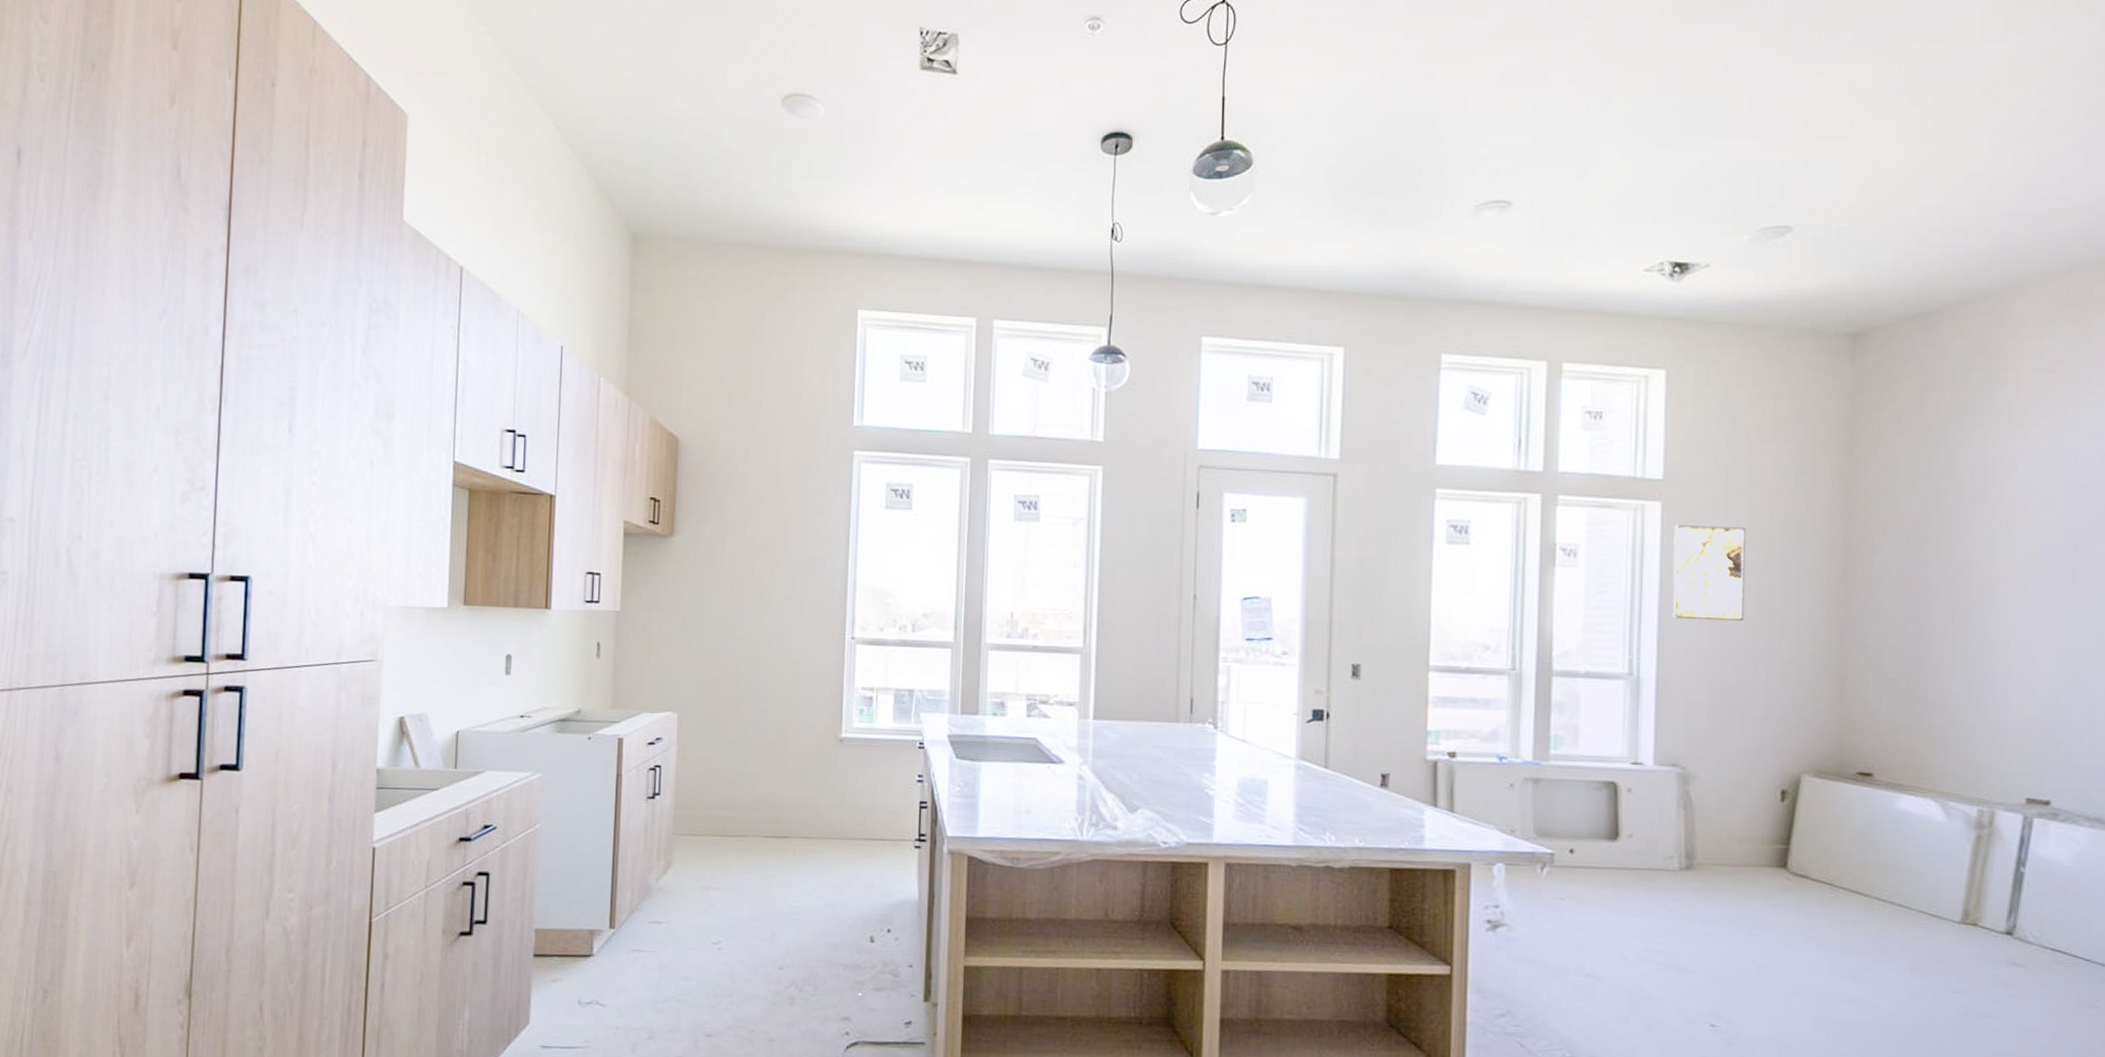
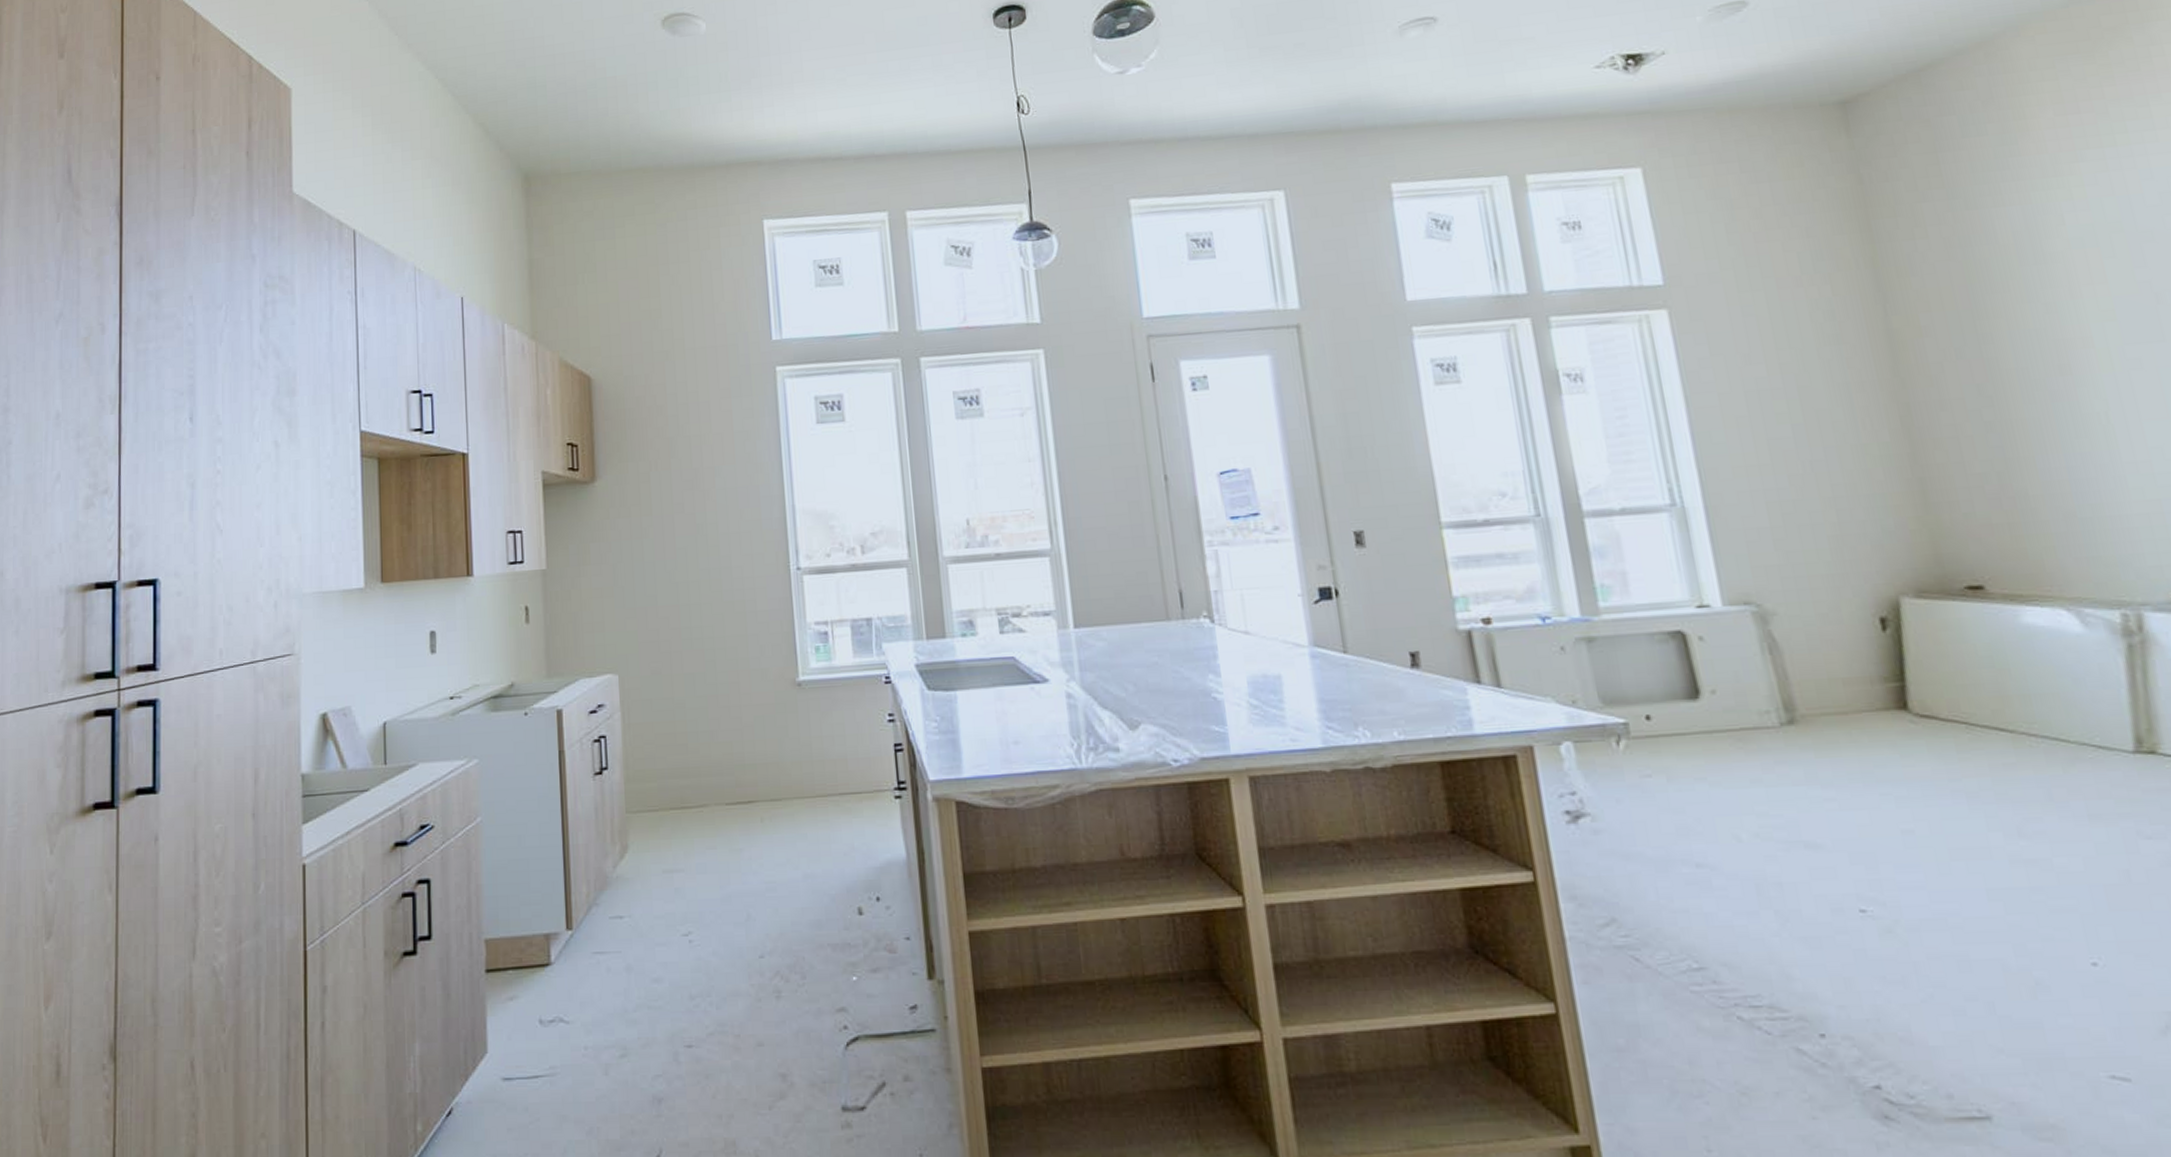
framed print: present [1671,524,1746,622] -> none [1687,325,1791,437]

